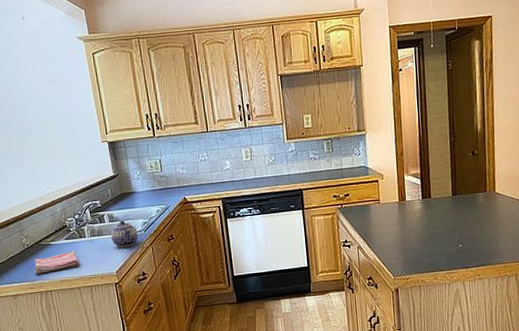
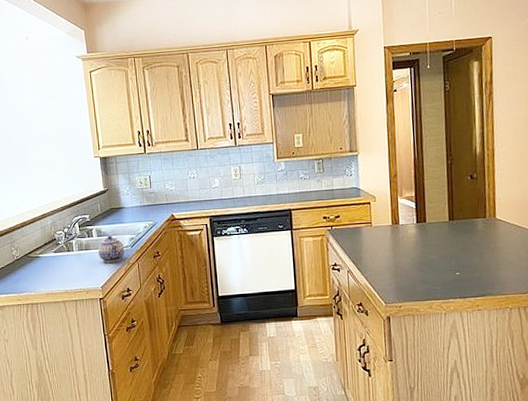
dish towel: present [34,251,79,274] -> none [22,264,65,286]

